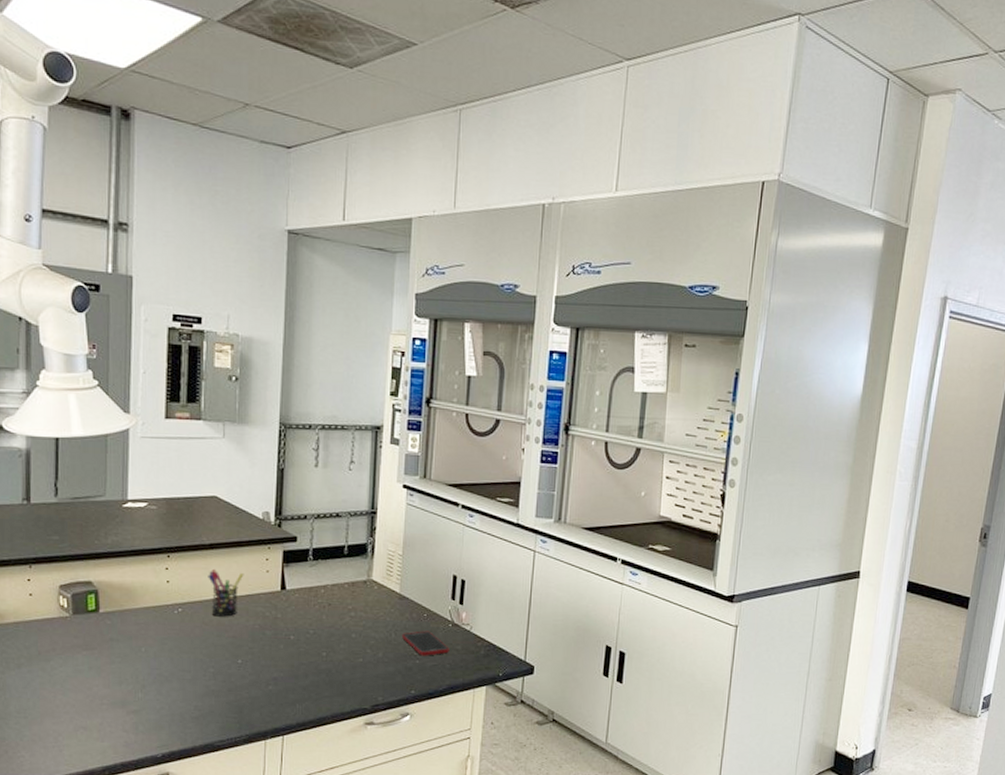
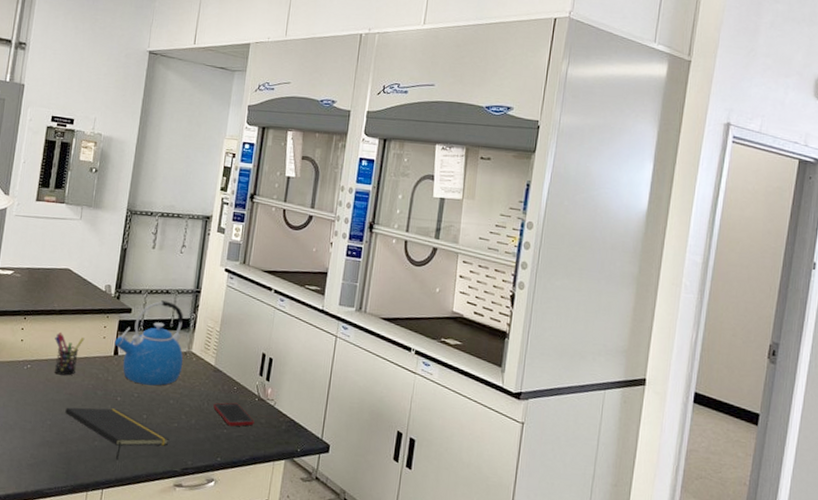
notepad: none [230,648,355,702] -> present [65,407,170,459]
kettle: none [280,525,363,620] -> present [114,300,184,386]

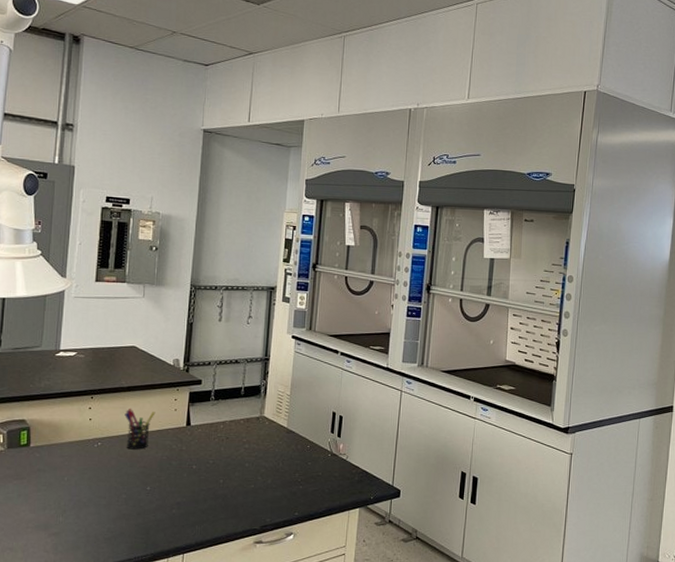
notepad: present [65,407,170,459] -> none [140,477,247,524]
kettle: present [114,300,184,386] -> none [186,370,256,451]
cell phone: present [213,402,254,427] -> none [288,460,328,482]

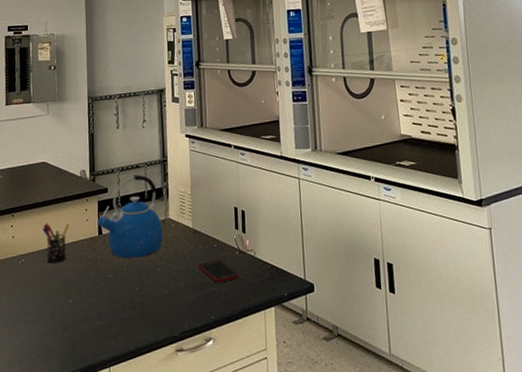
kettle: none [186,370,256,451] -> present [97,175,163,258]
cell phone: none [288,460,328,482] -> present [198,259,239,283]

